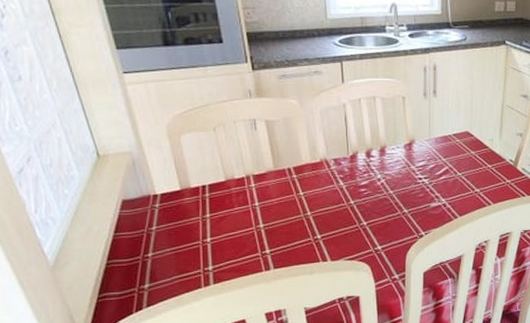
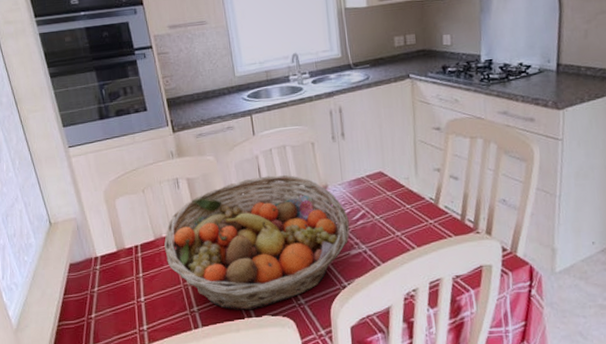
fruit basket: none [236,125,432,255] -> present [164,174,350,311]

